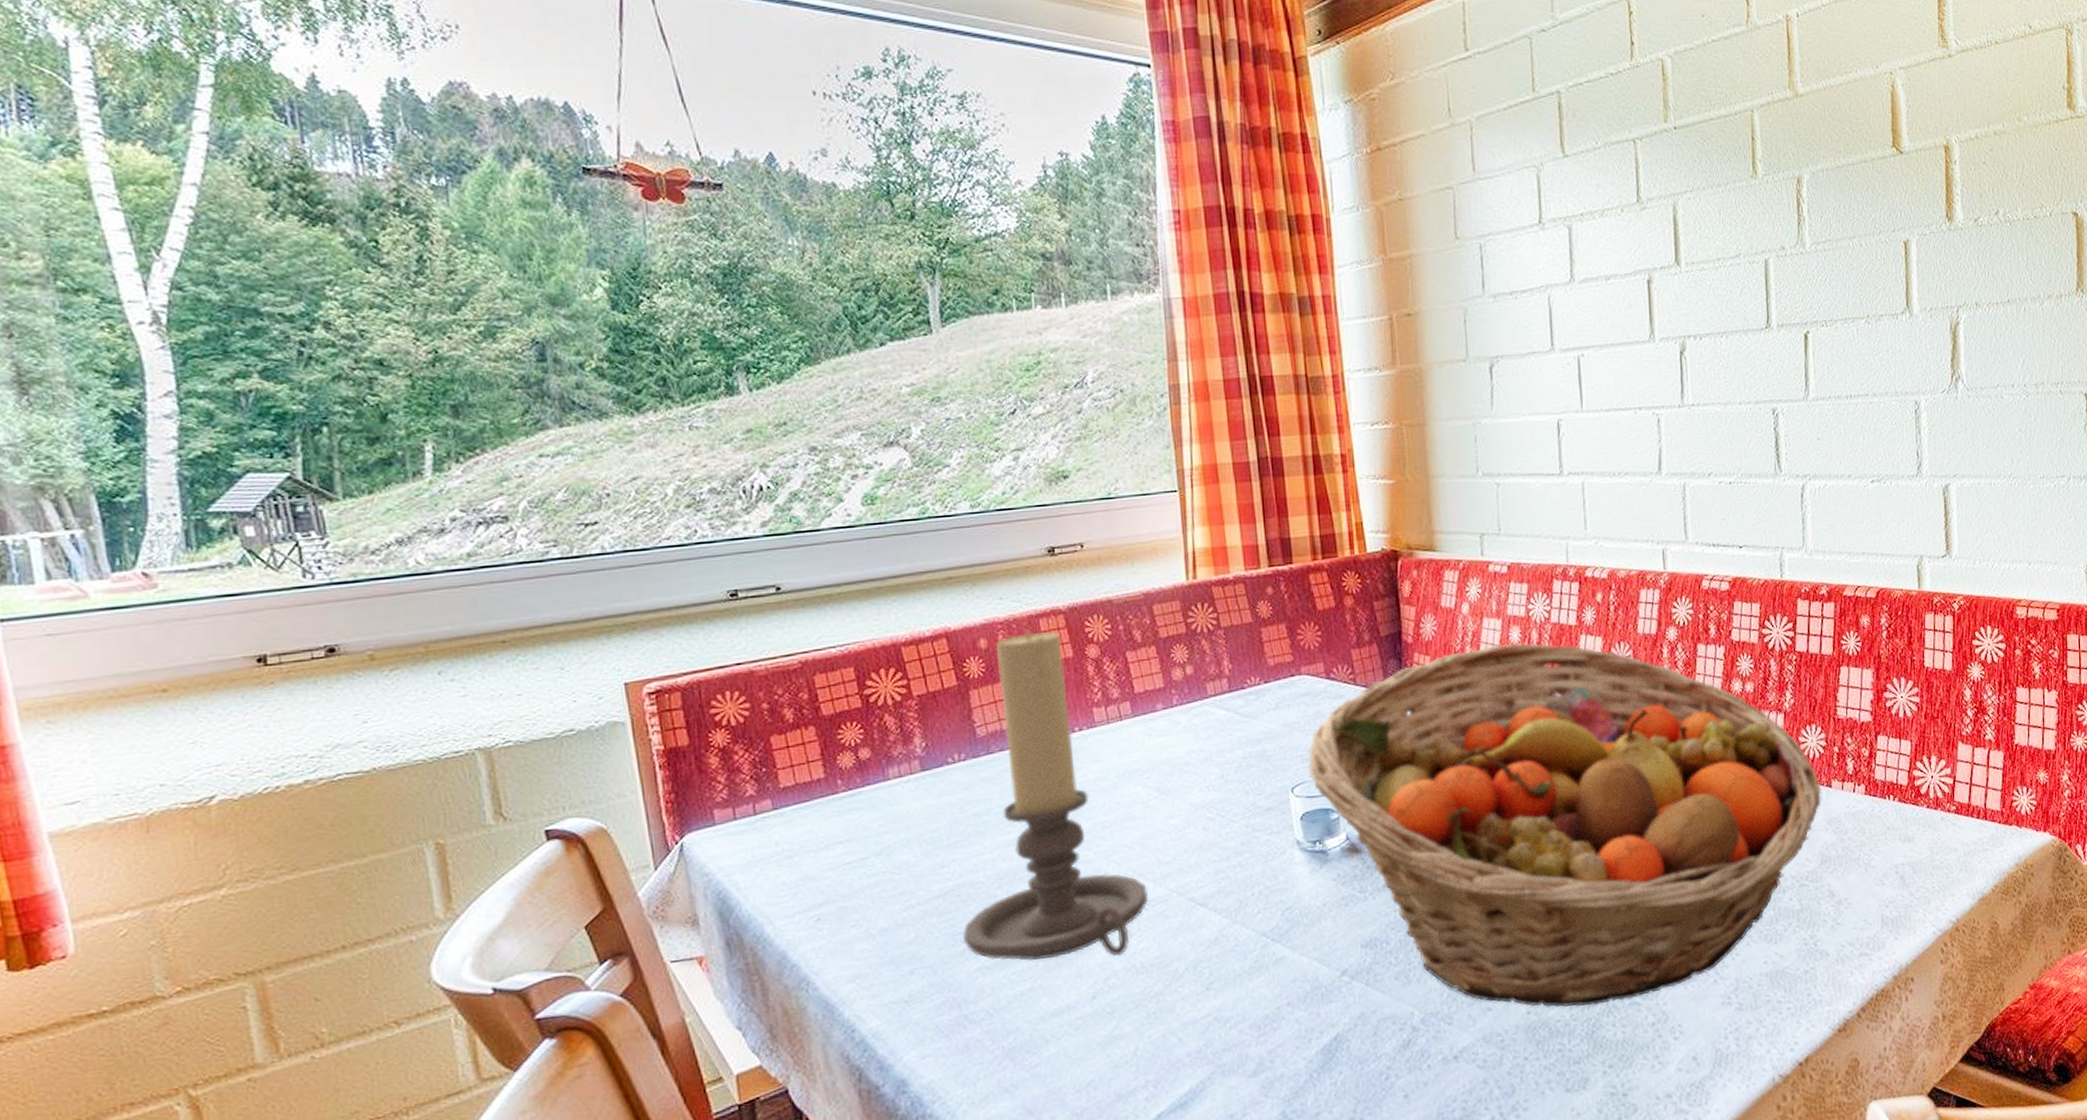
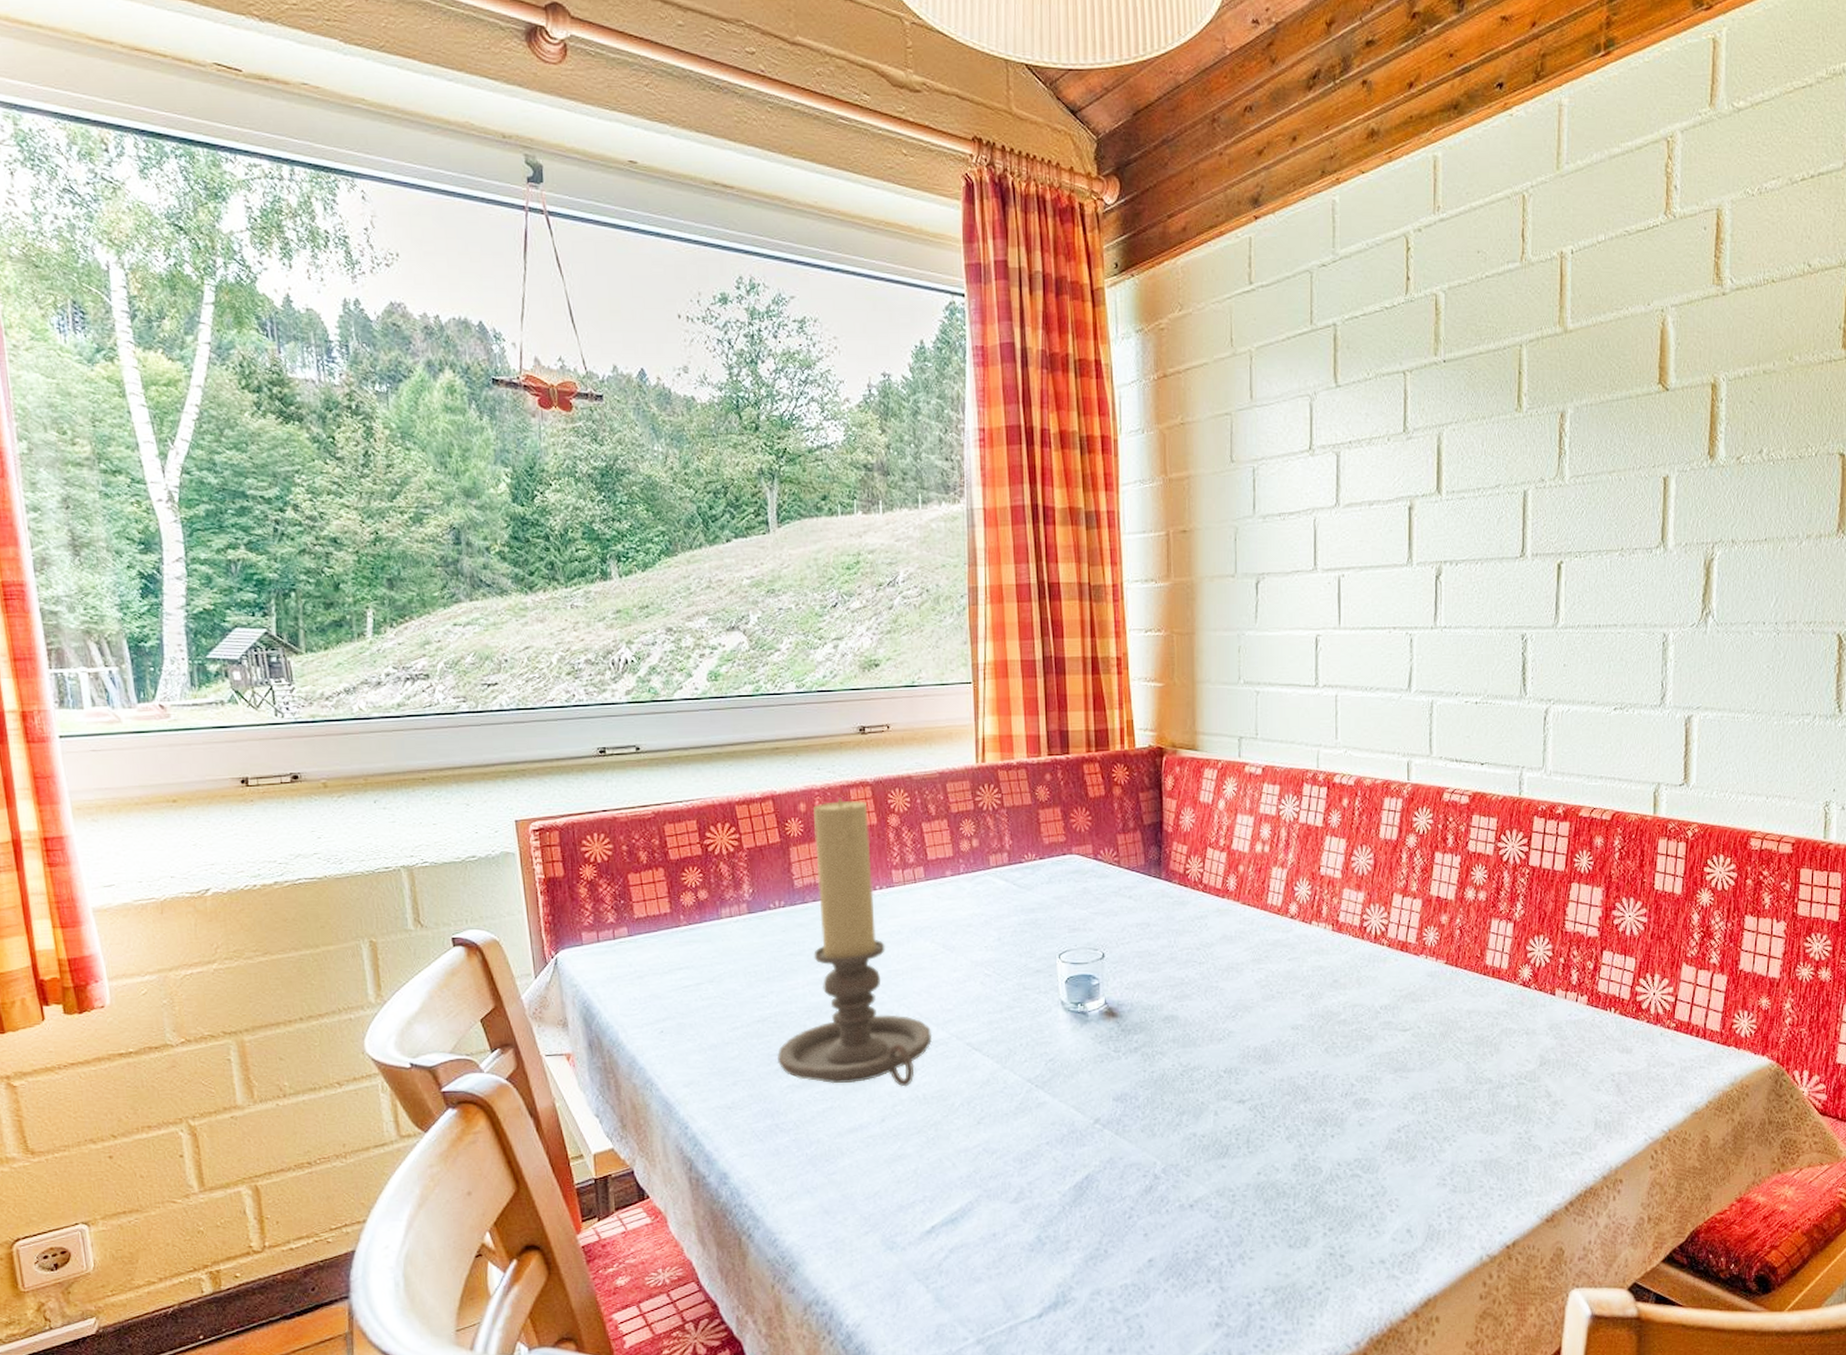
fruit basket: present [1308,642,1821,1008] -> none [1074,839,1545,1173]

